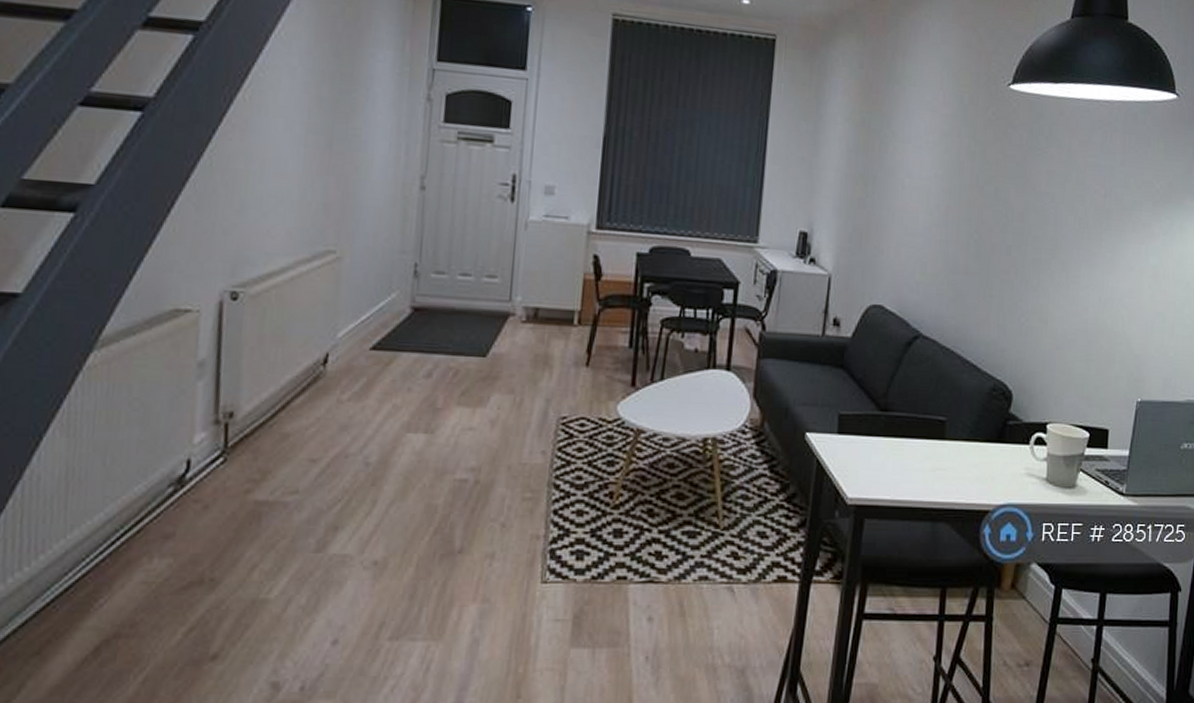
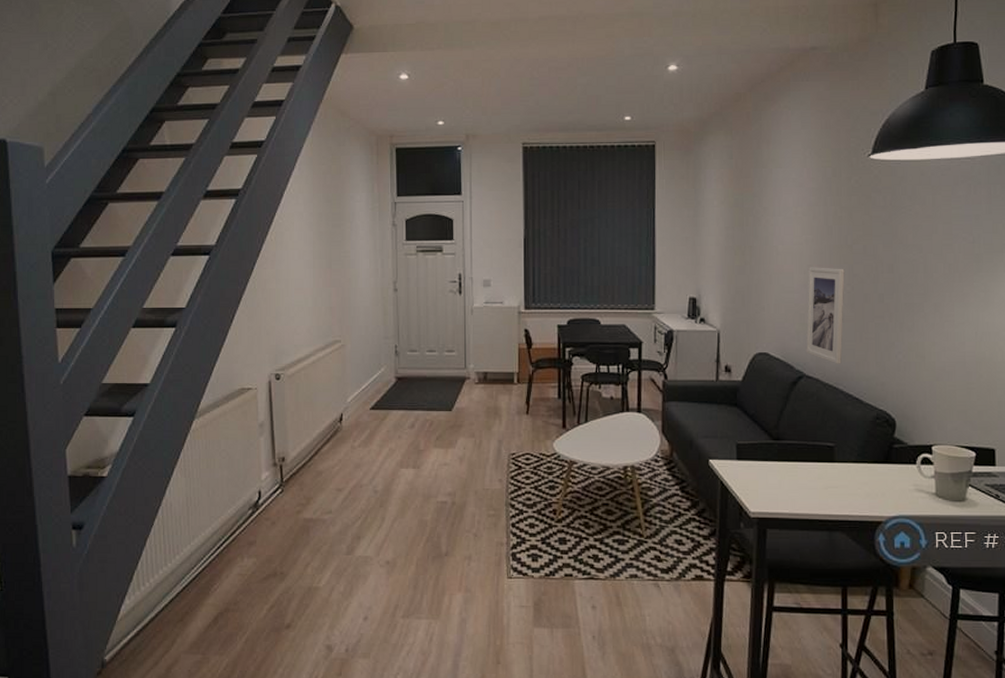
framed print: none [924,207,973,324] -> present [805,267,845,364]

